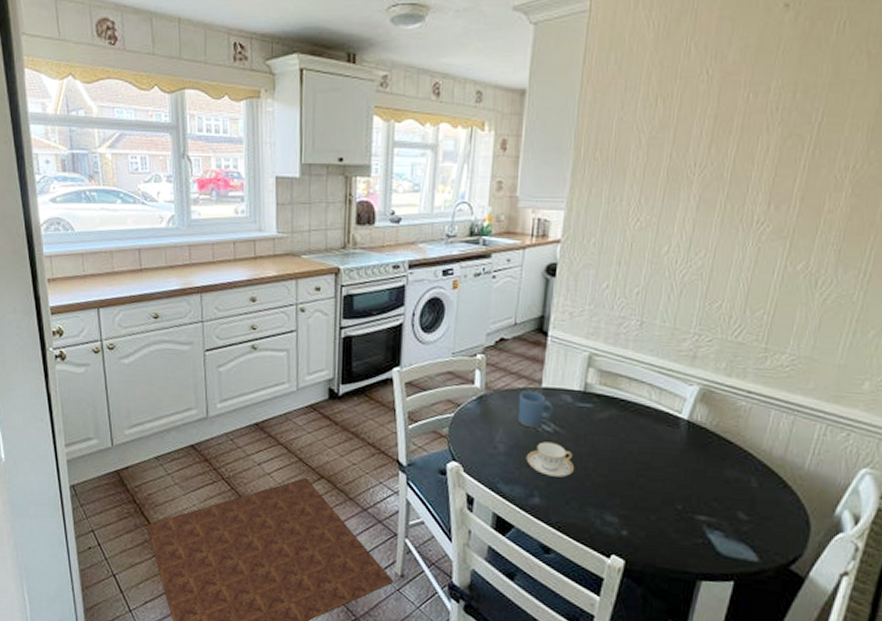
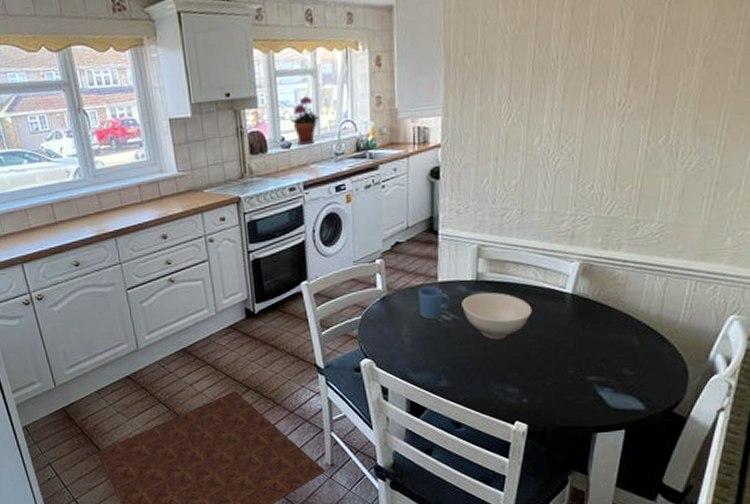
potted plant: none [404,172,435,222] -> present [291,96,320,145]
teacup: present [526,441,574,477] -> none [430,329,474,360]
bowl: none [565,405,643,460] -> present [462,292,532,340]

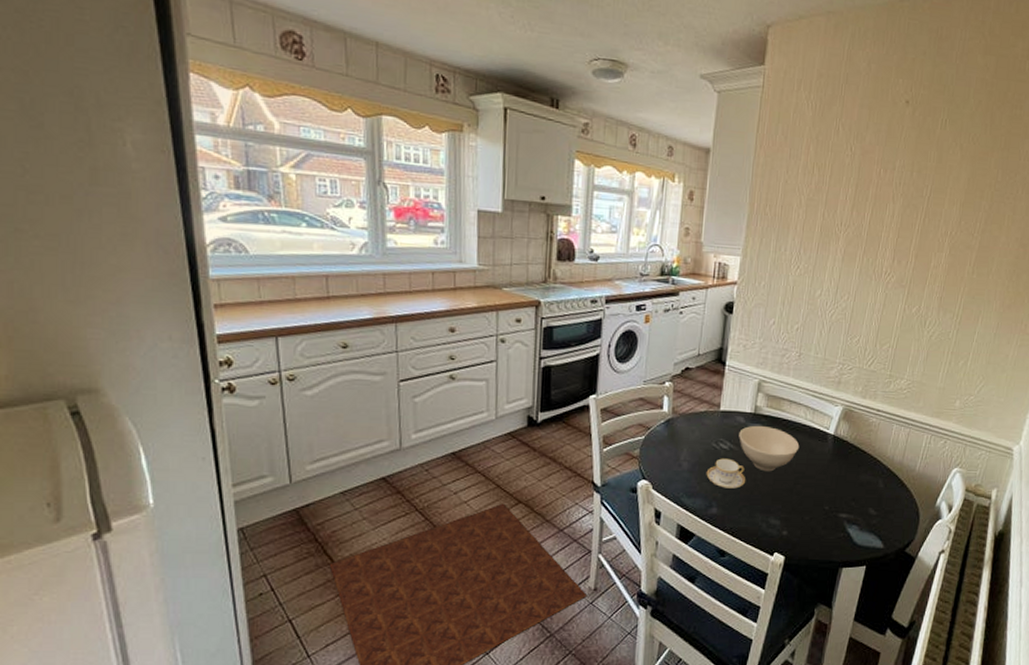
potted plant: present [291,96,320,145] -> none [602,214,630,261]
mug: present [418,286,451,320] -> none [700,413,730,447]
teacup: none [430,329,474,360] -> present [706,458,745,489]

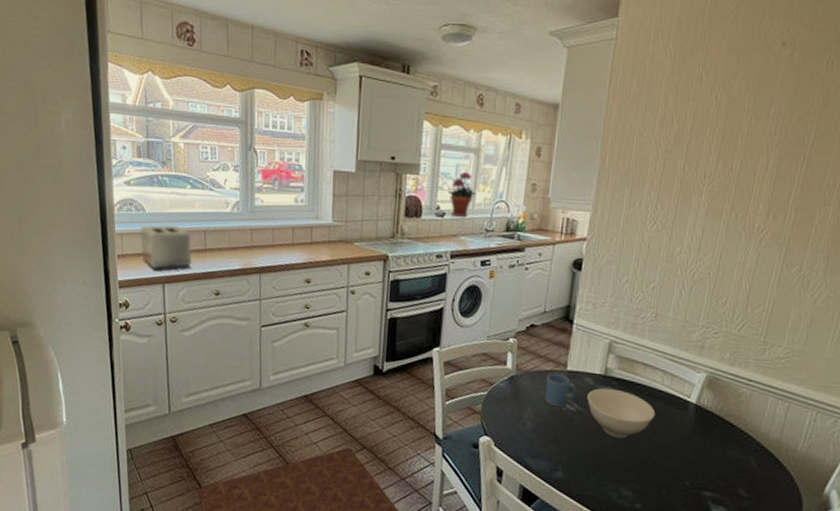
toaster: none [243,269,311,322] -> present [140,225,192,271]
potted plant: none [602,214,630,261] -> present [448,172,476,217]
mug: none [700,413,730,447] -> present [545,372,577,408]
teacup: present [706,458,745,489] -> none [551,420,594,454]

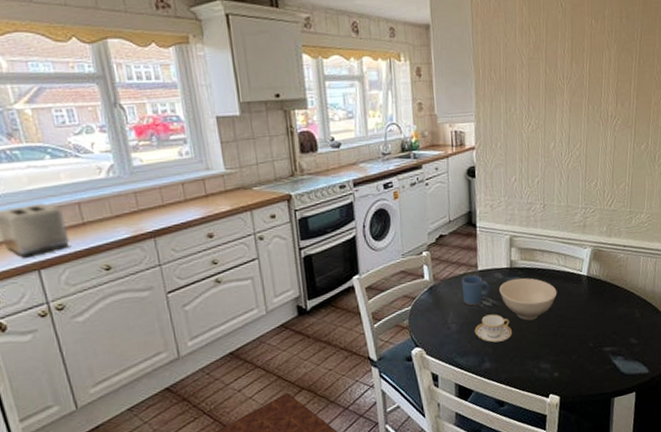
potted plant: present [448,172,476,217] -> none [340,100,367,145]
teacup: none [551,420,594,454] -> present [474,314,512,343]

